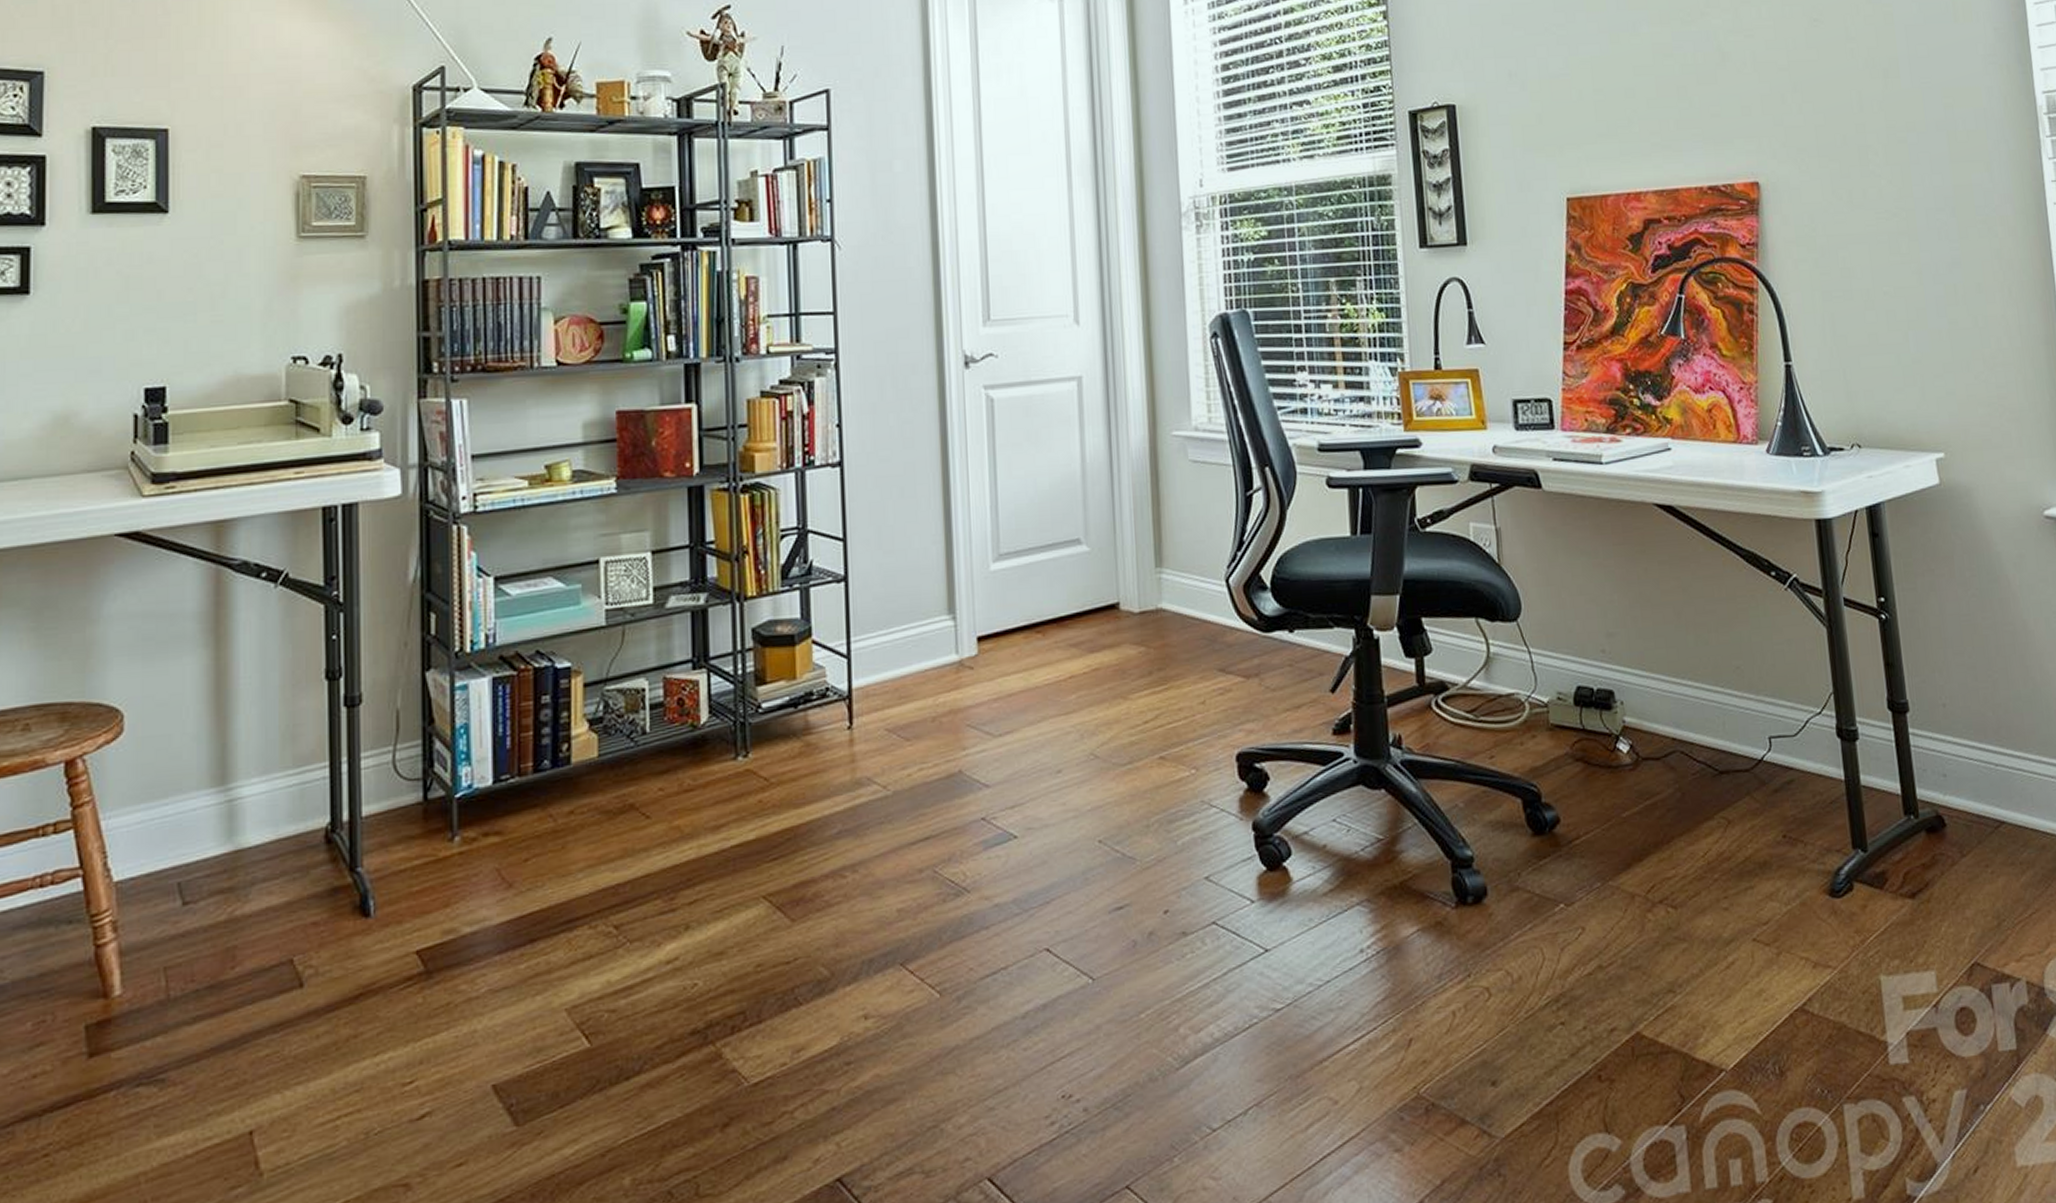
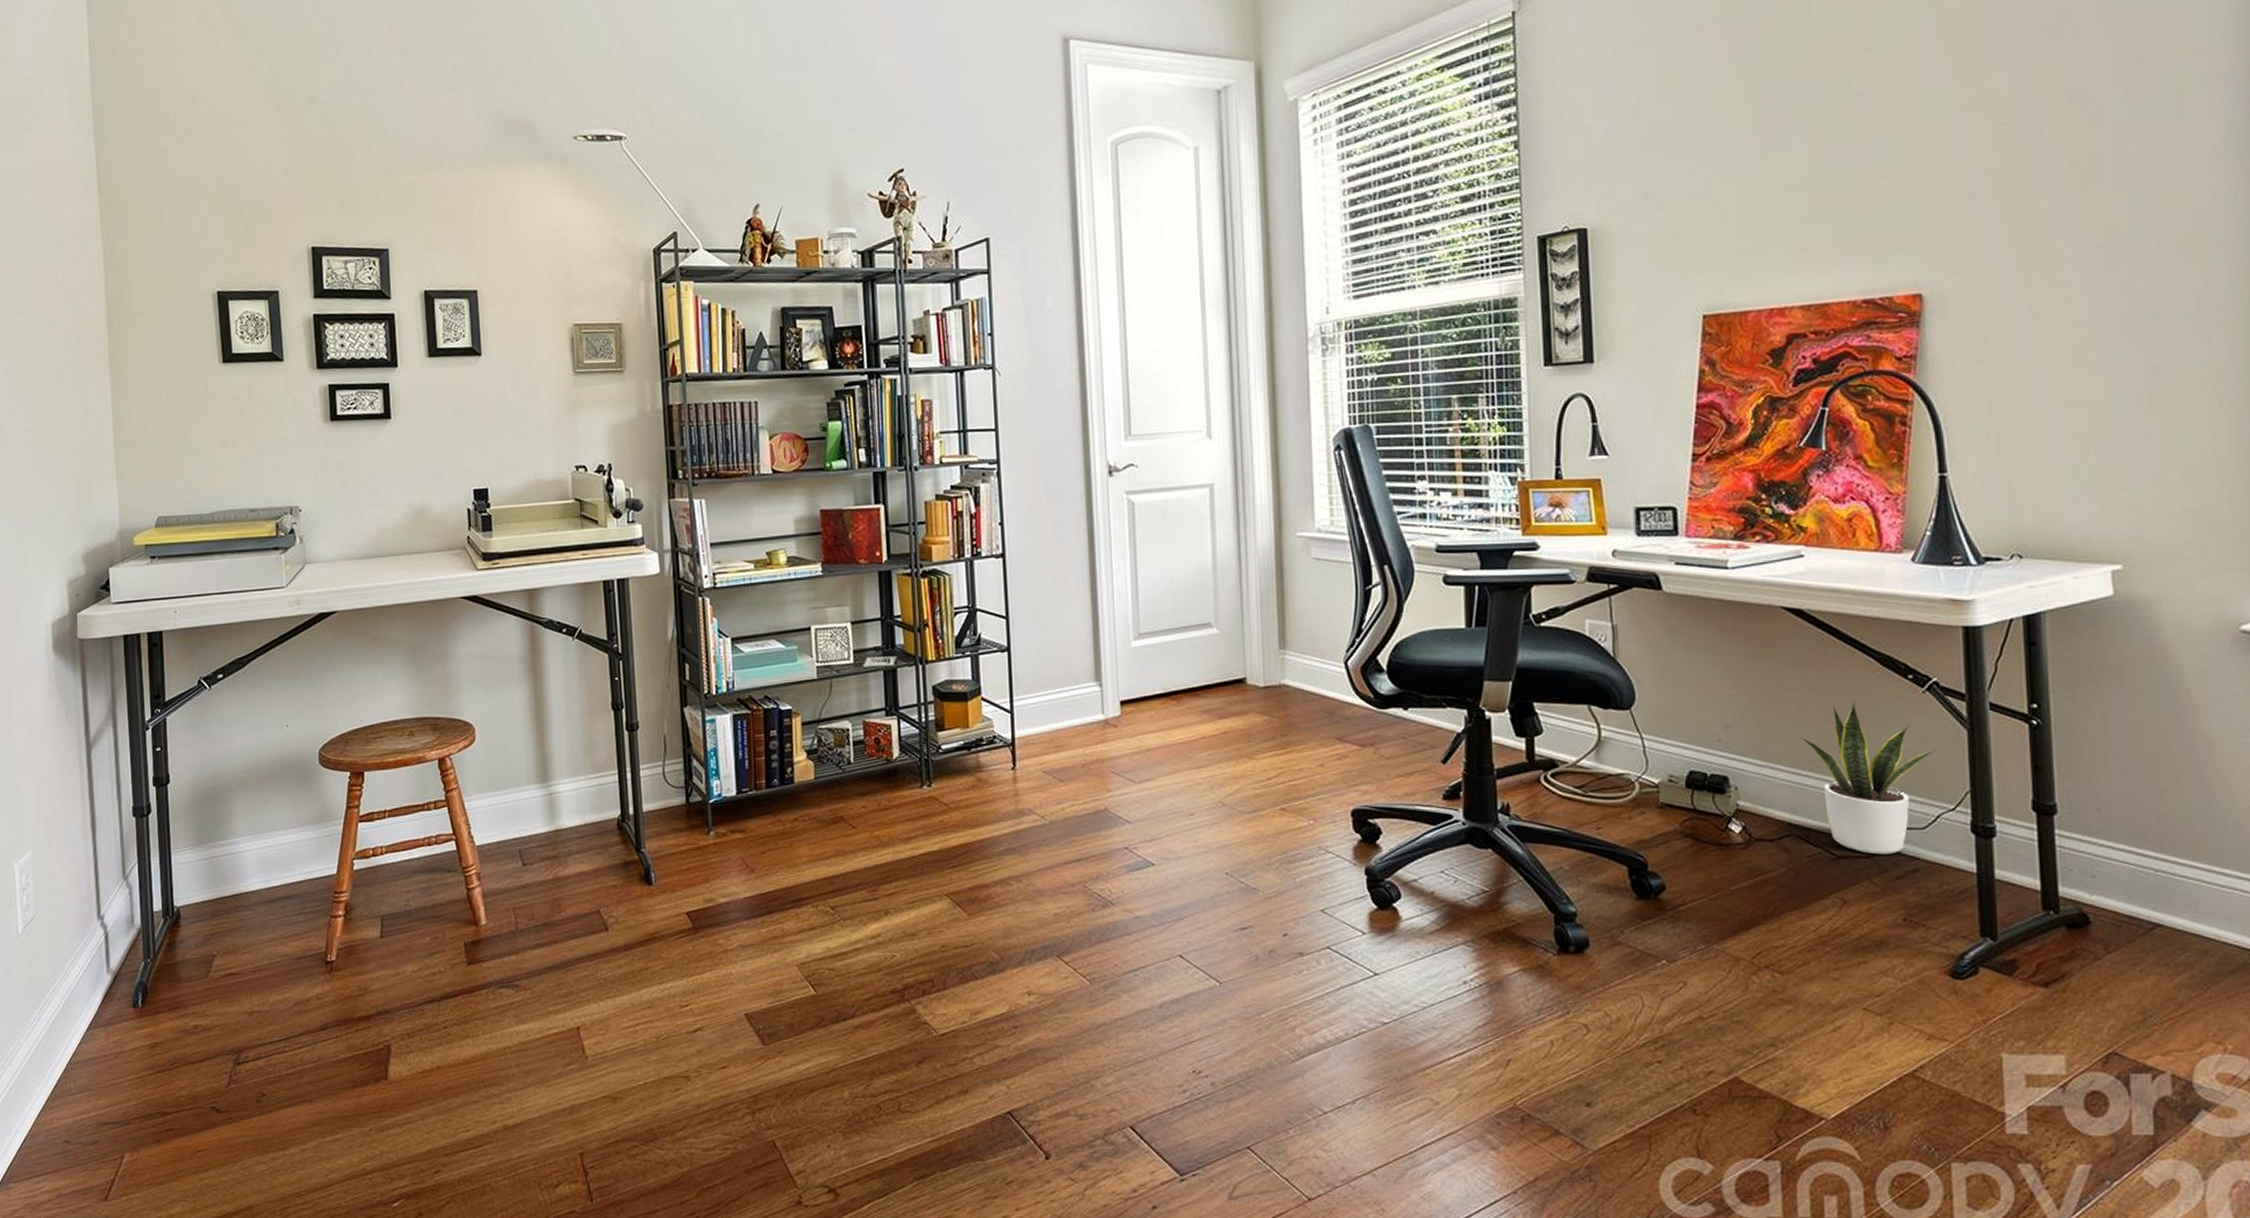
potted plant: none [1677,601,1801,767] -> present [1799,700,1936,855]

